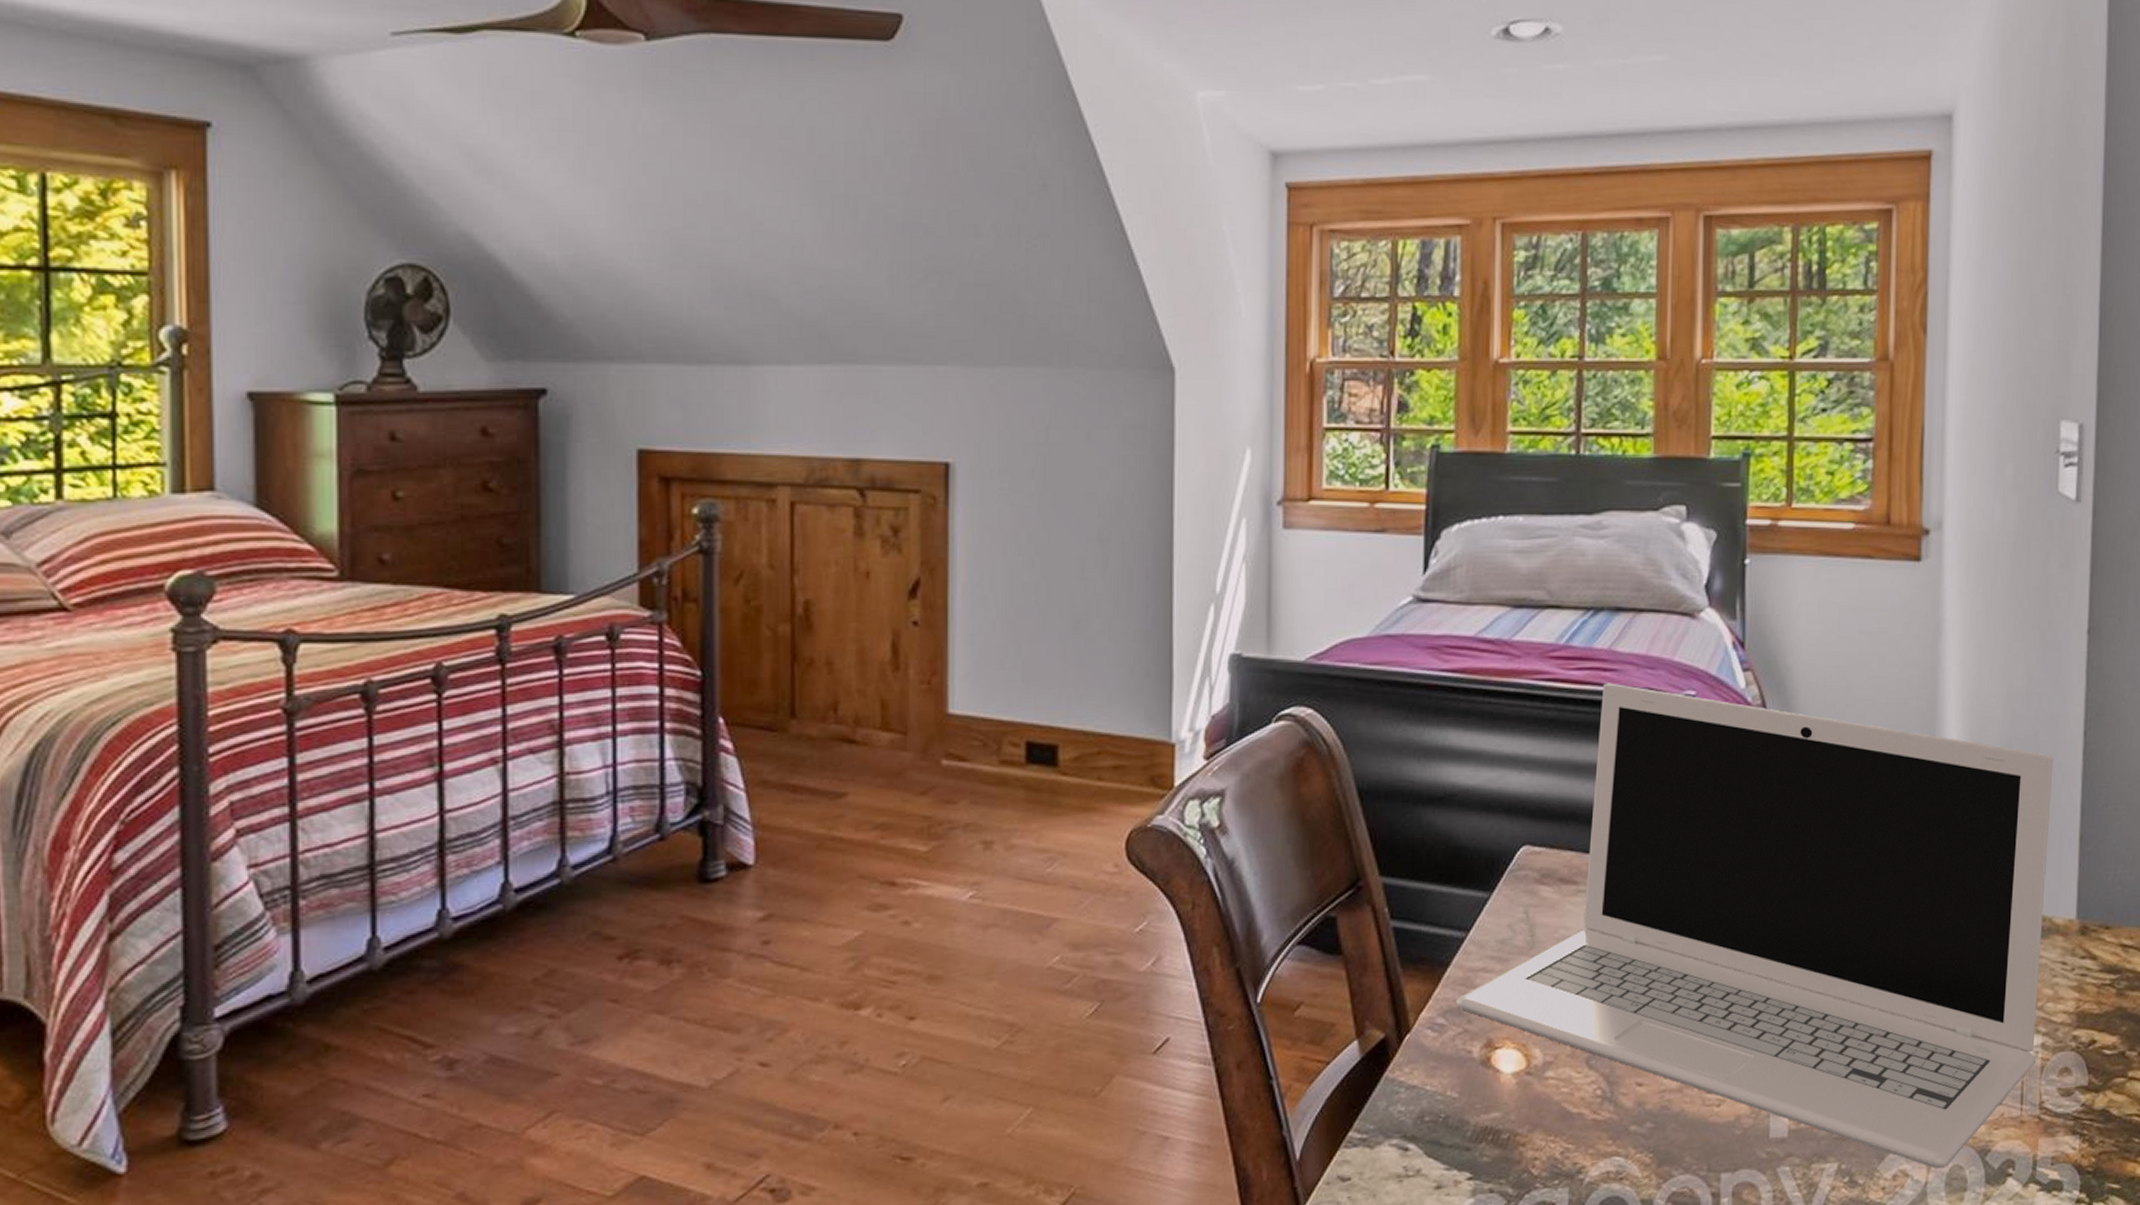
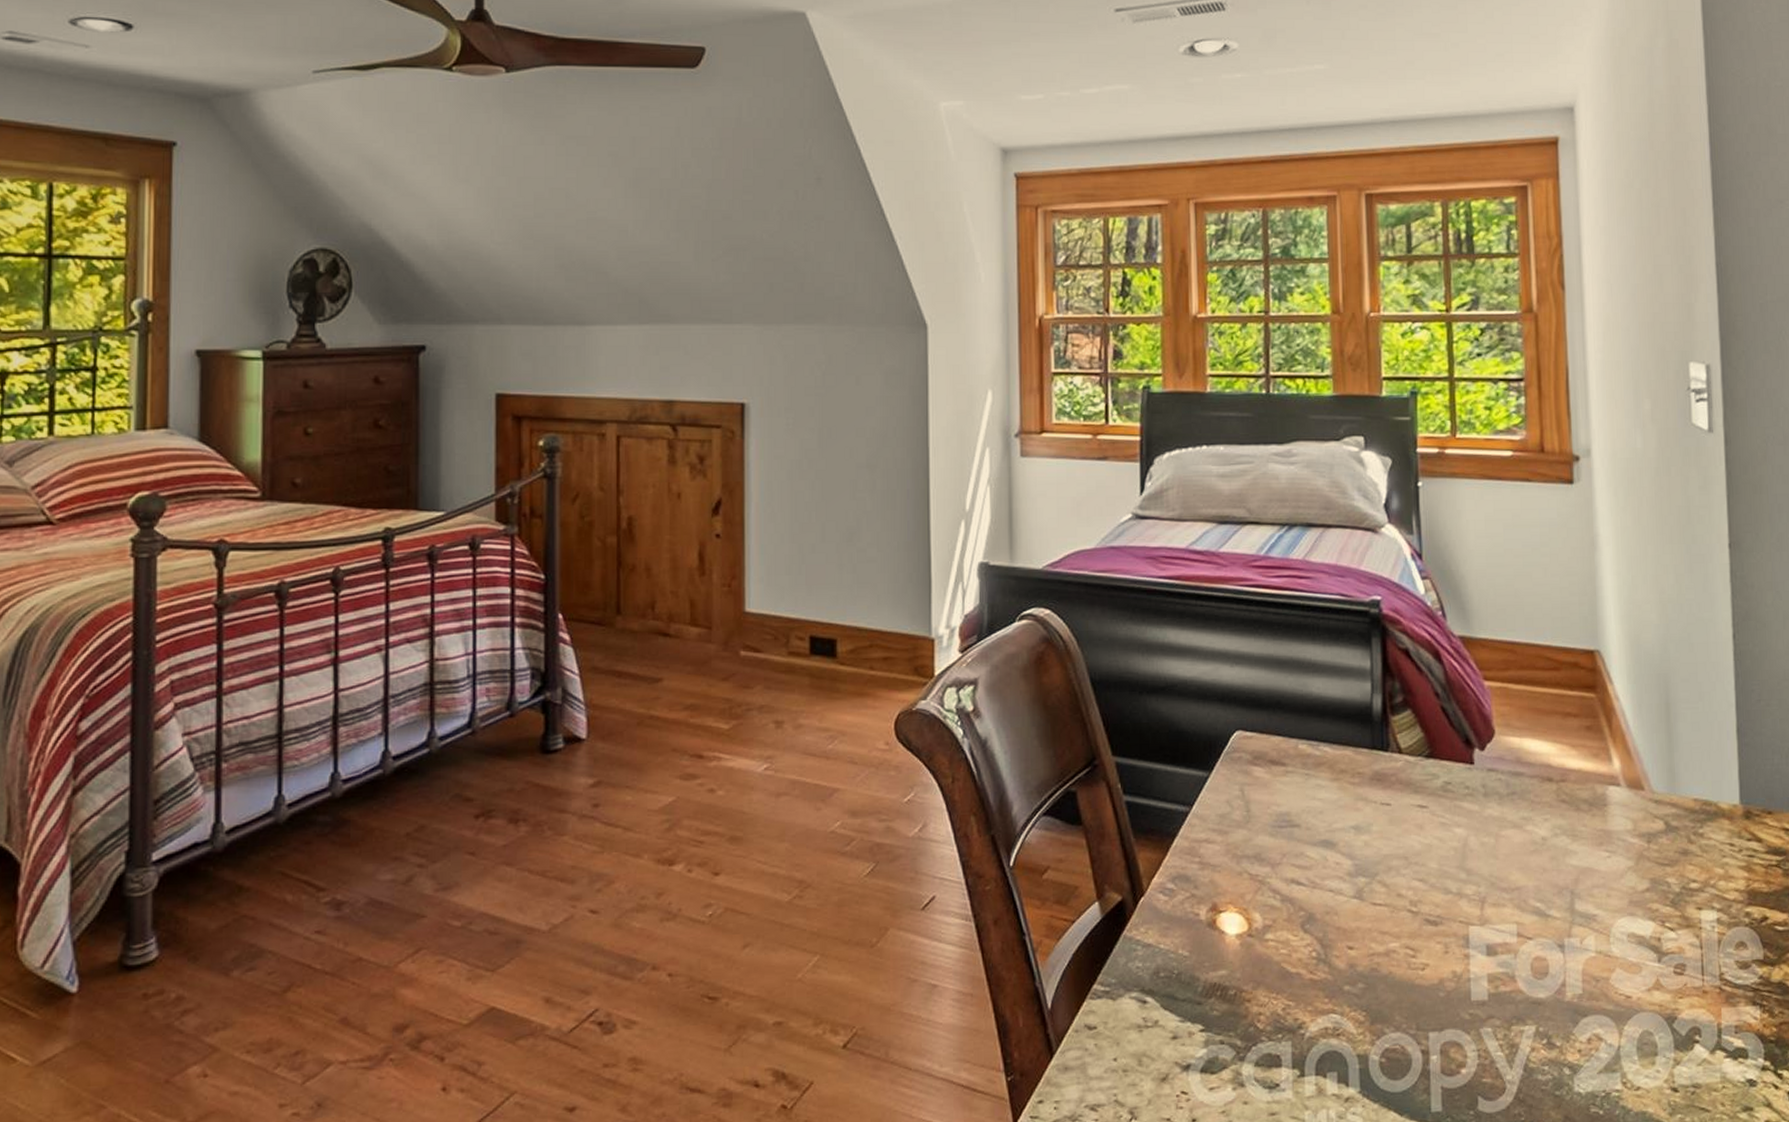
laptop: present [1455,683,2054,1169] -> none [1183,589,1714,1034]

